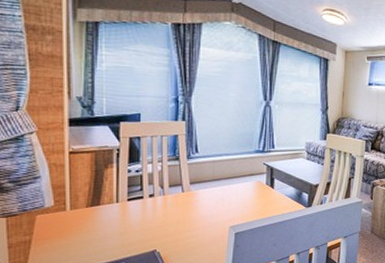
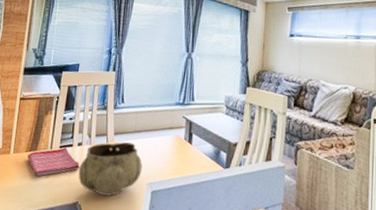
dish towel: none [89,200,154,230] -> present [27,147,80,177]
decorative bowl: none [153,191,224,241] -> present [78,142,143,196]

